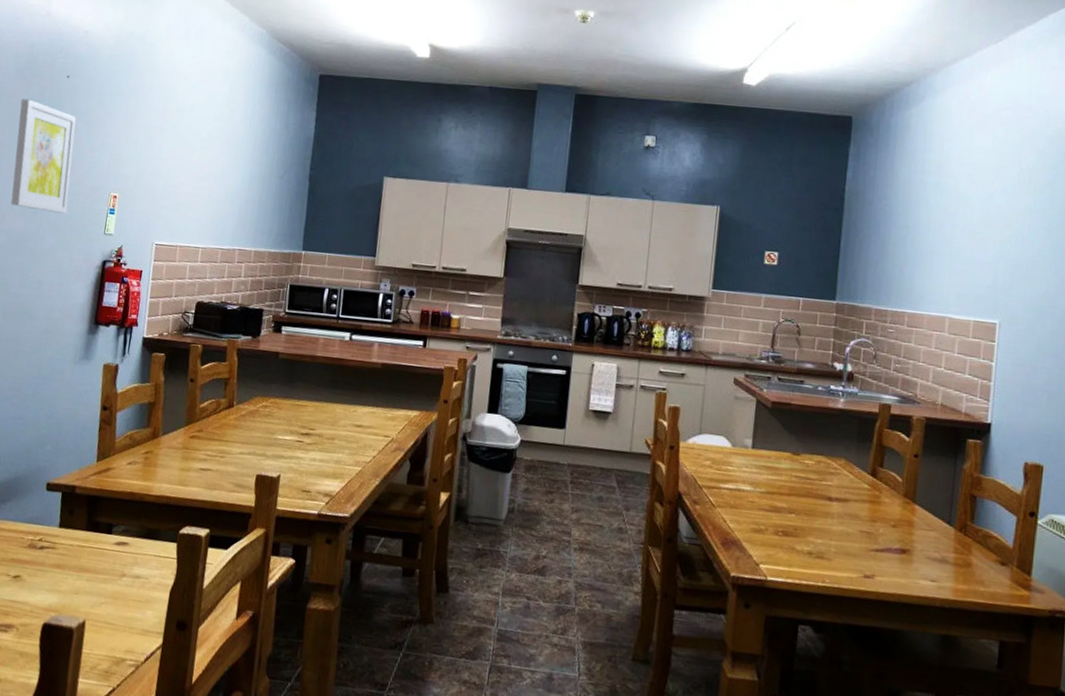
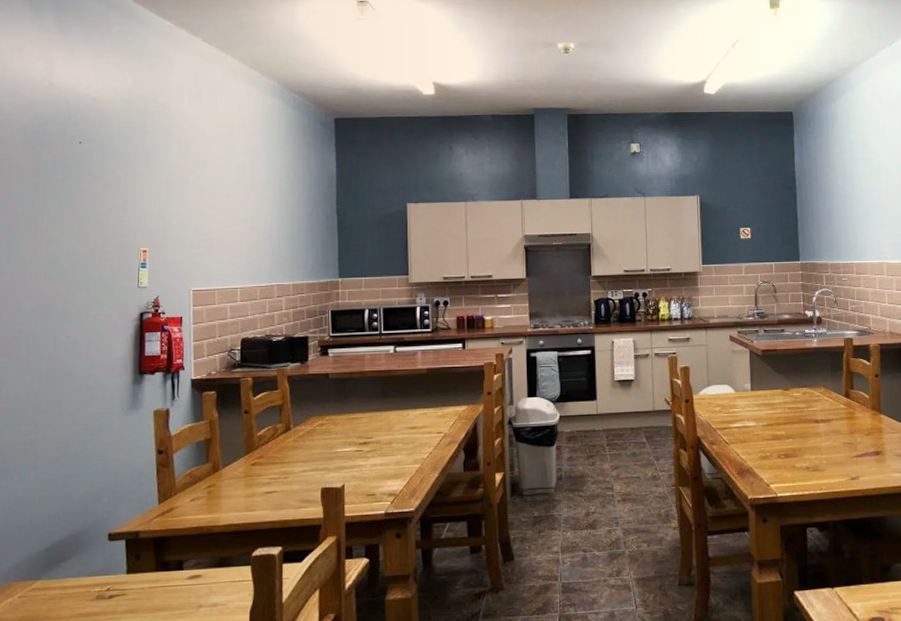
wall art: present [10,98,76,214] -> none [32,168,96,274]

